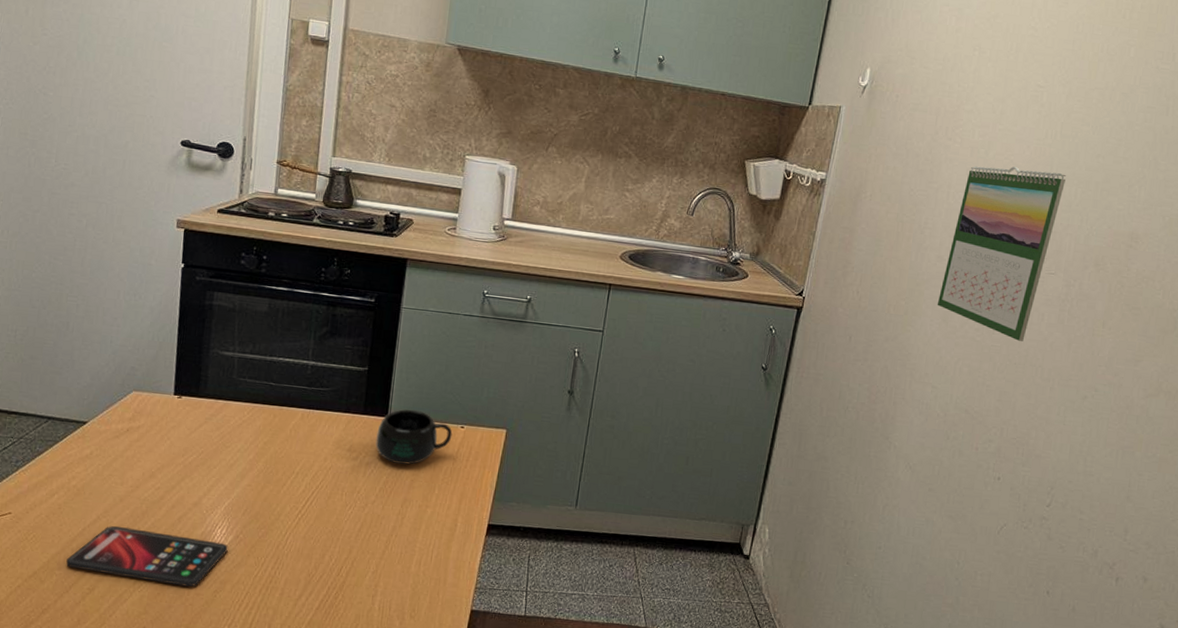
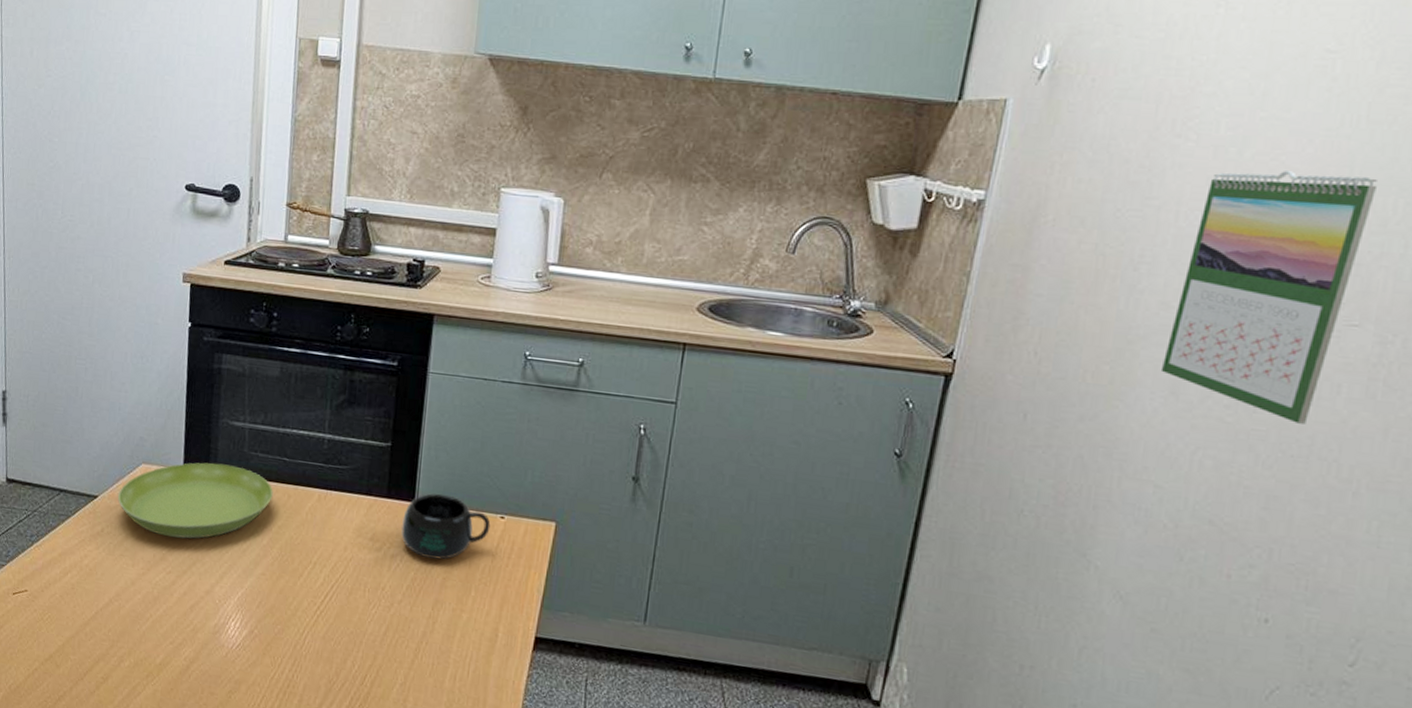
smartphone: present [66,525,228,587] -> none [80,610,243,685]
saucer: none [108,388,260,458] -> present [118,462,273,539]

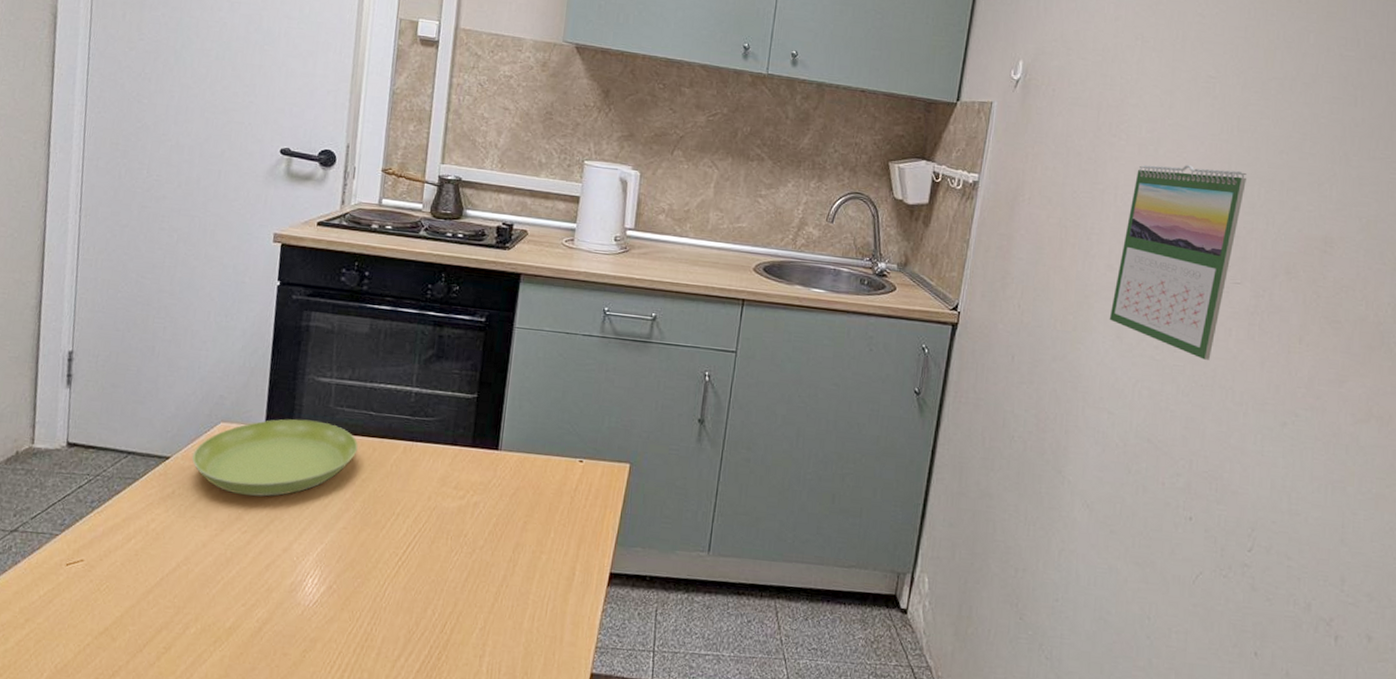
mug: present [401,493,491,560] -> none [485,441,570,504]

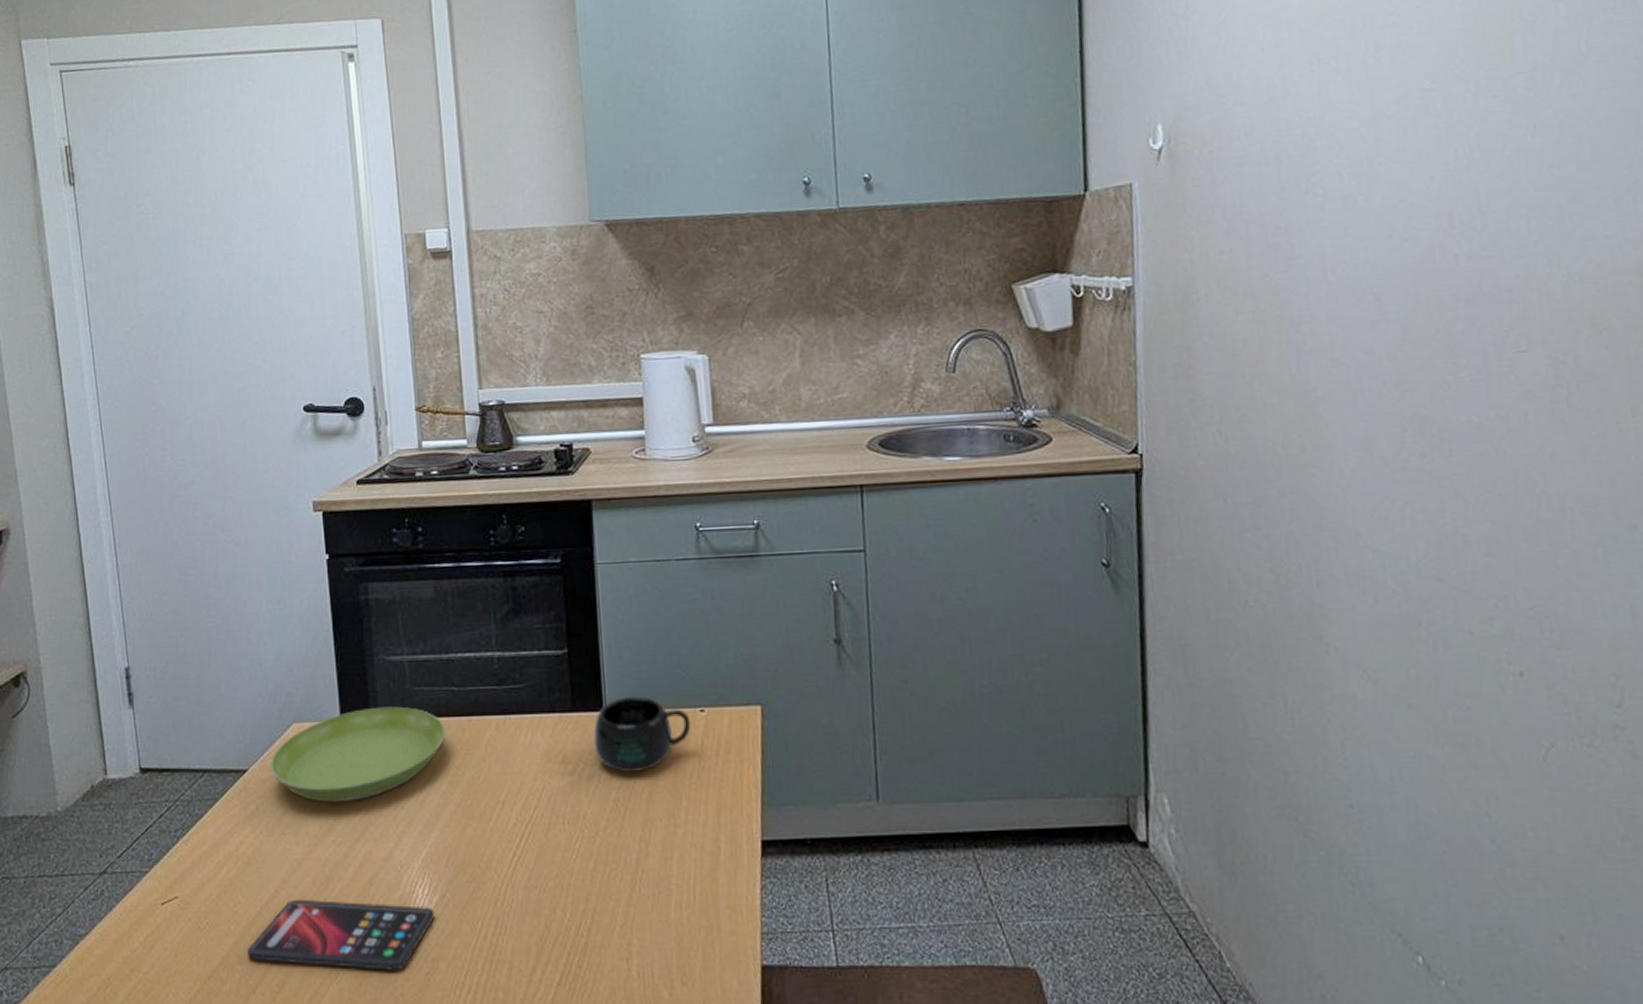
smartphone: none [141,574,320,646] -> present [248,899,435,971]
mug: none [485,441,570,504] -> present [593,696,691,772]
calendar: present [1109,165,1246,360] -> none [1347,204,1507,460]

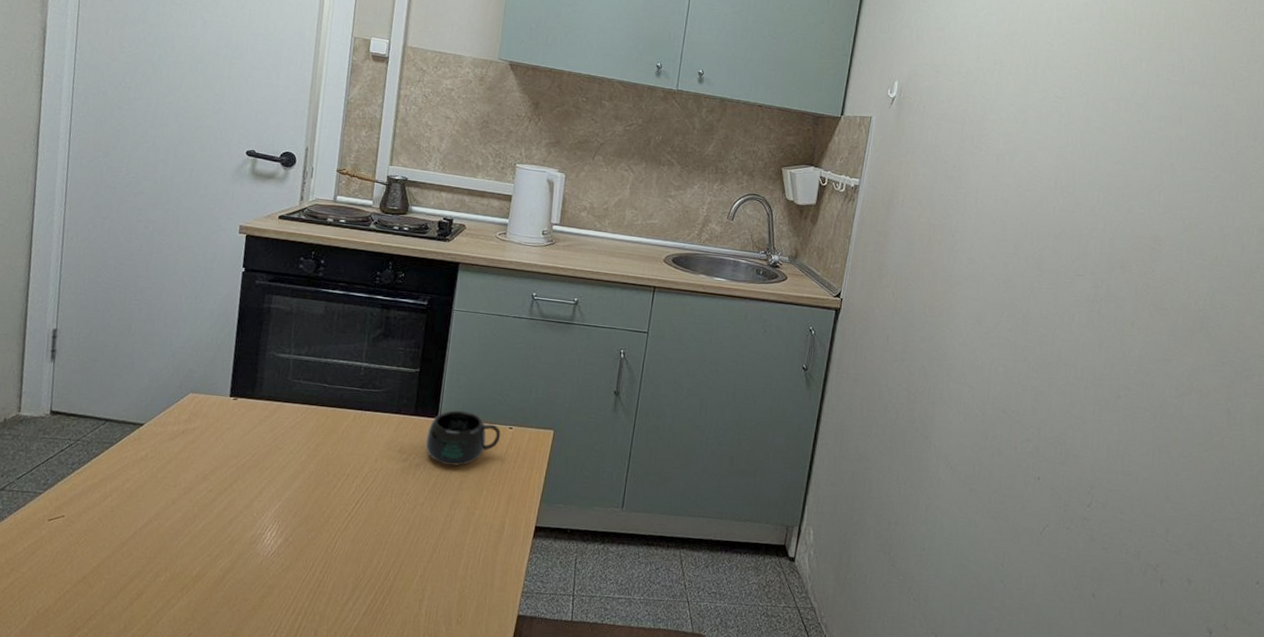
smartphone: present [248,899,435,971] -> none [116,528,277,592]
saucer: present [271,706,445,803] -> none [164,390,313,459]

